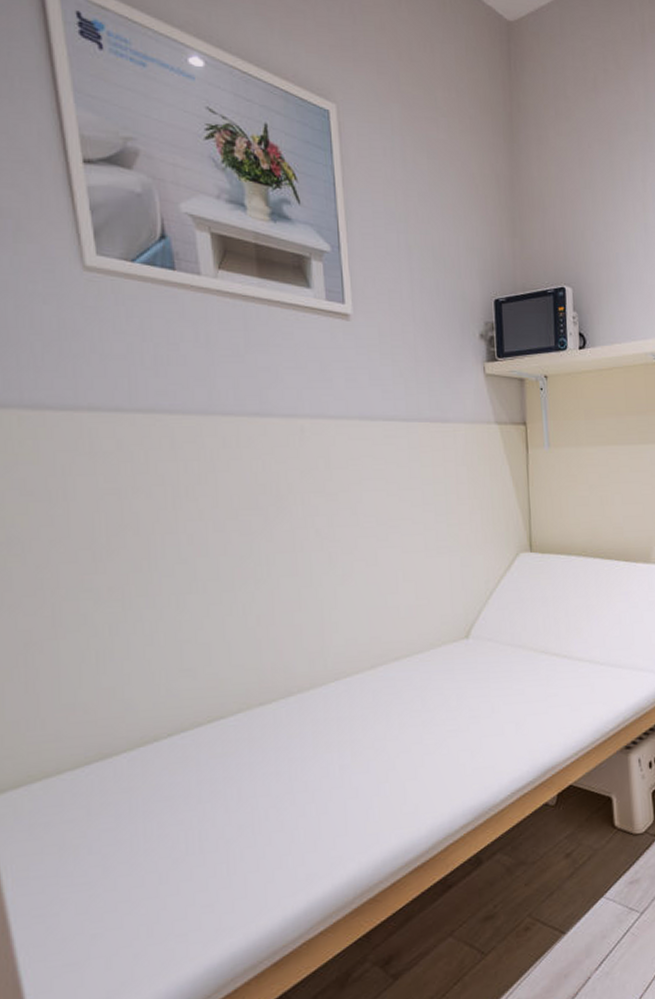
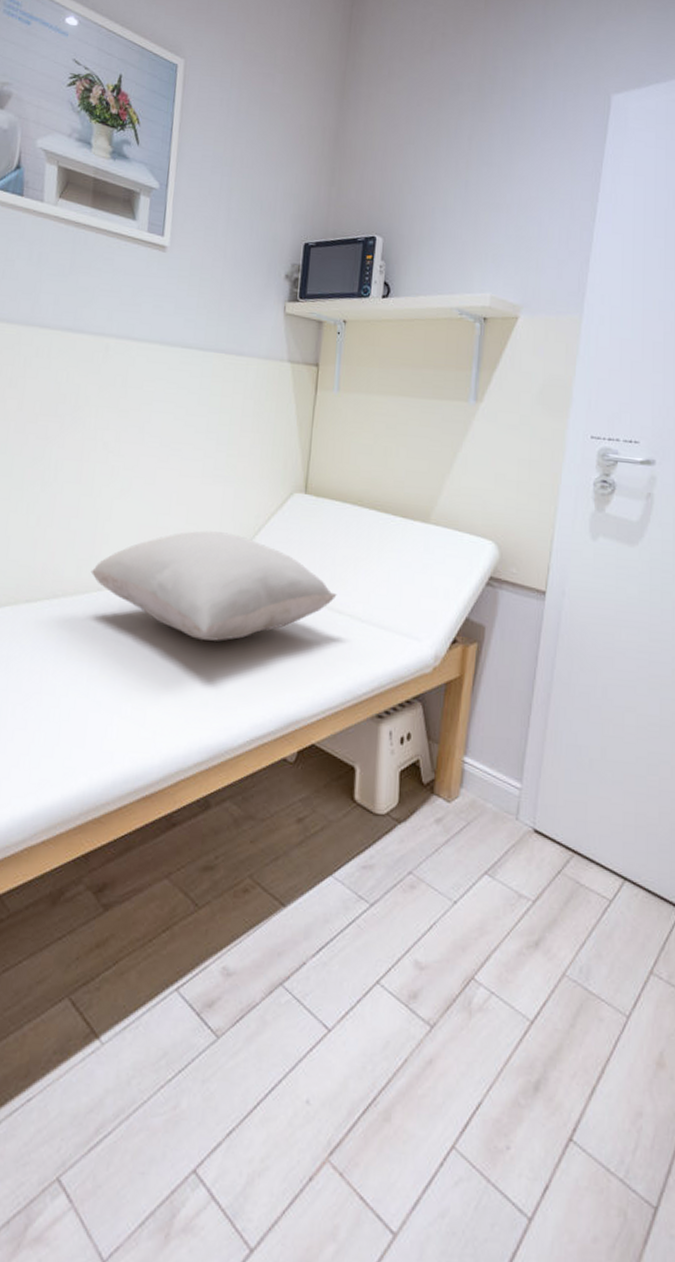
pillow: none [324,602,574,710] -> present [90,531,337,641]

